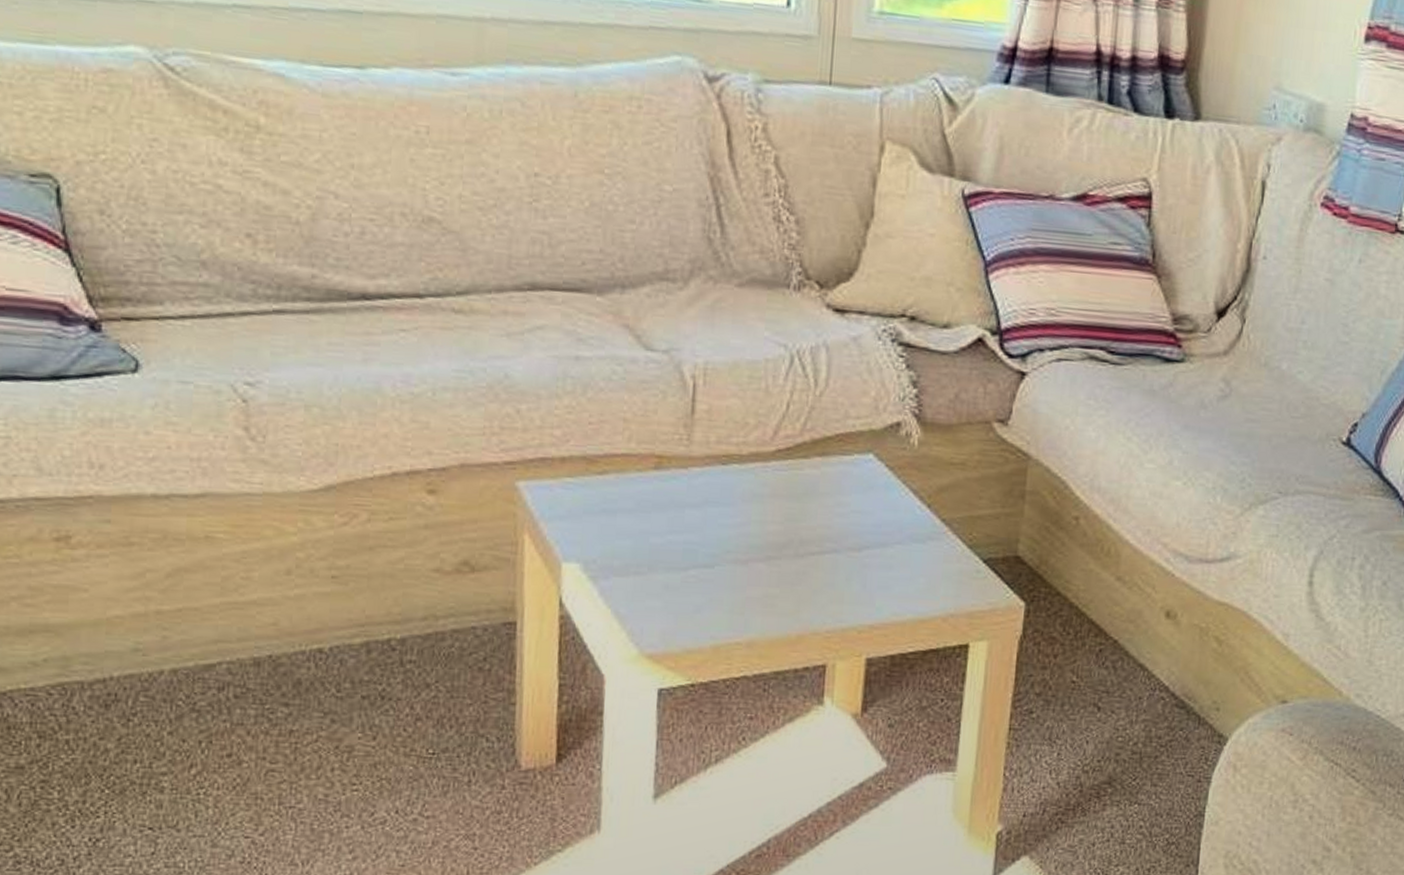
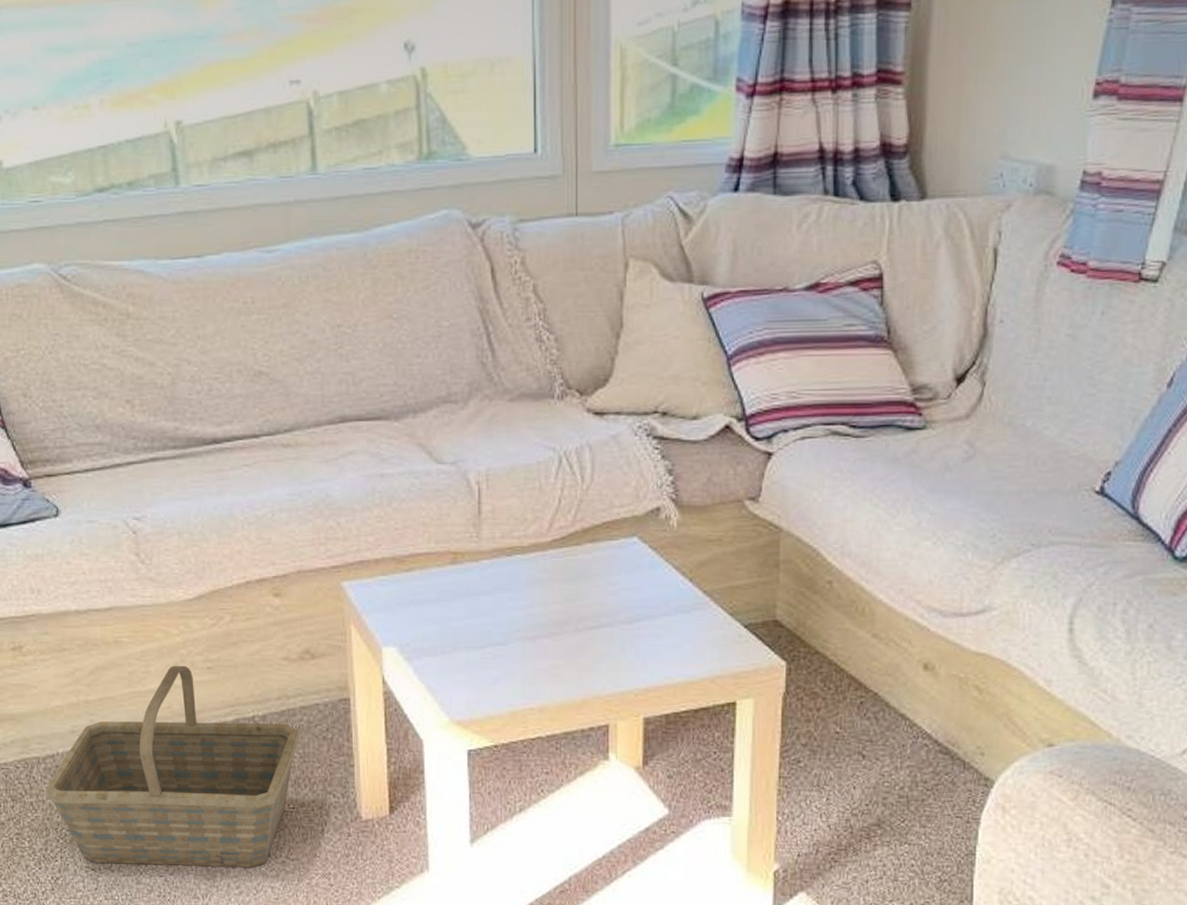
basket: none [88,571,447,827] -> present [45,665,299,868]

